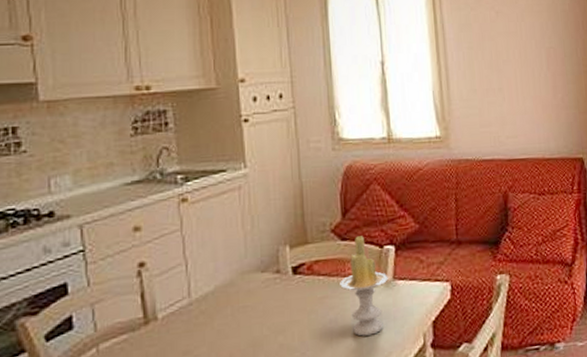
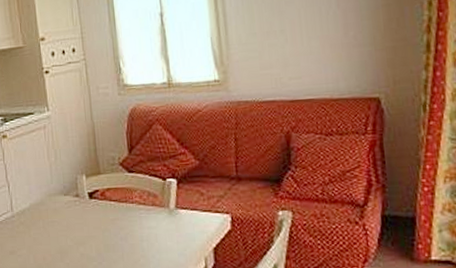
candle: present [340,236,388,336] -> none [128,169,171,254]

